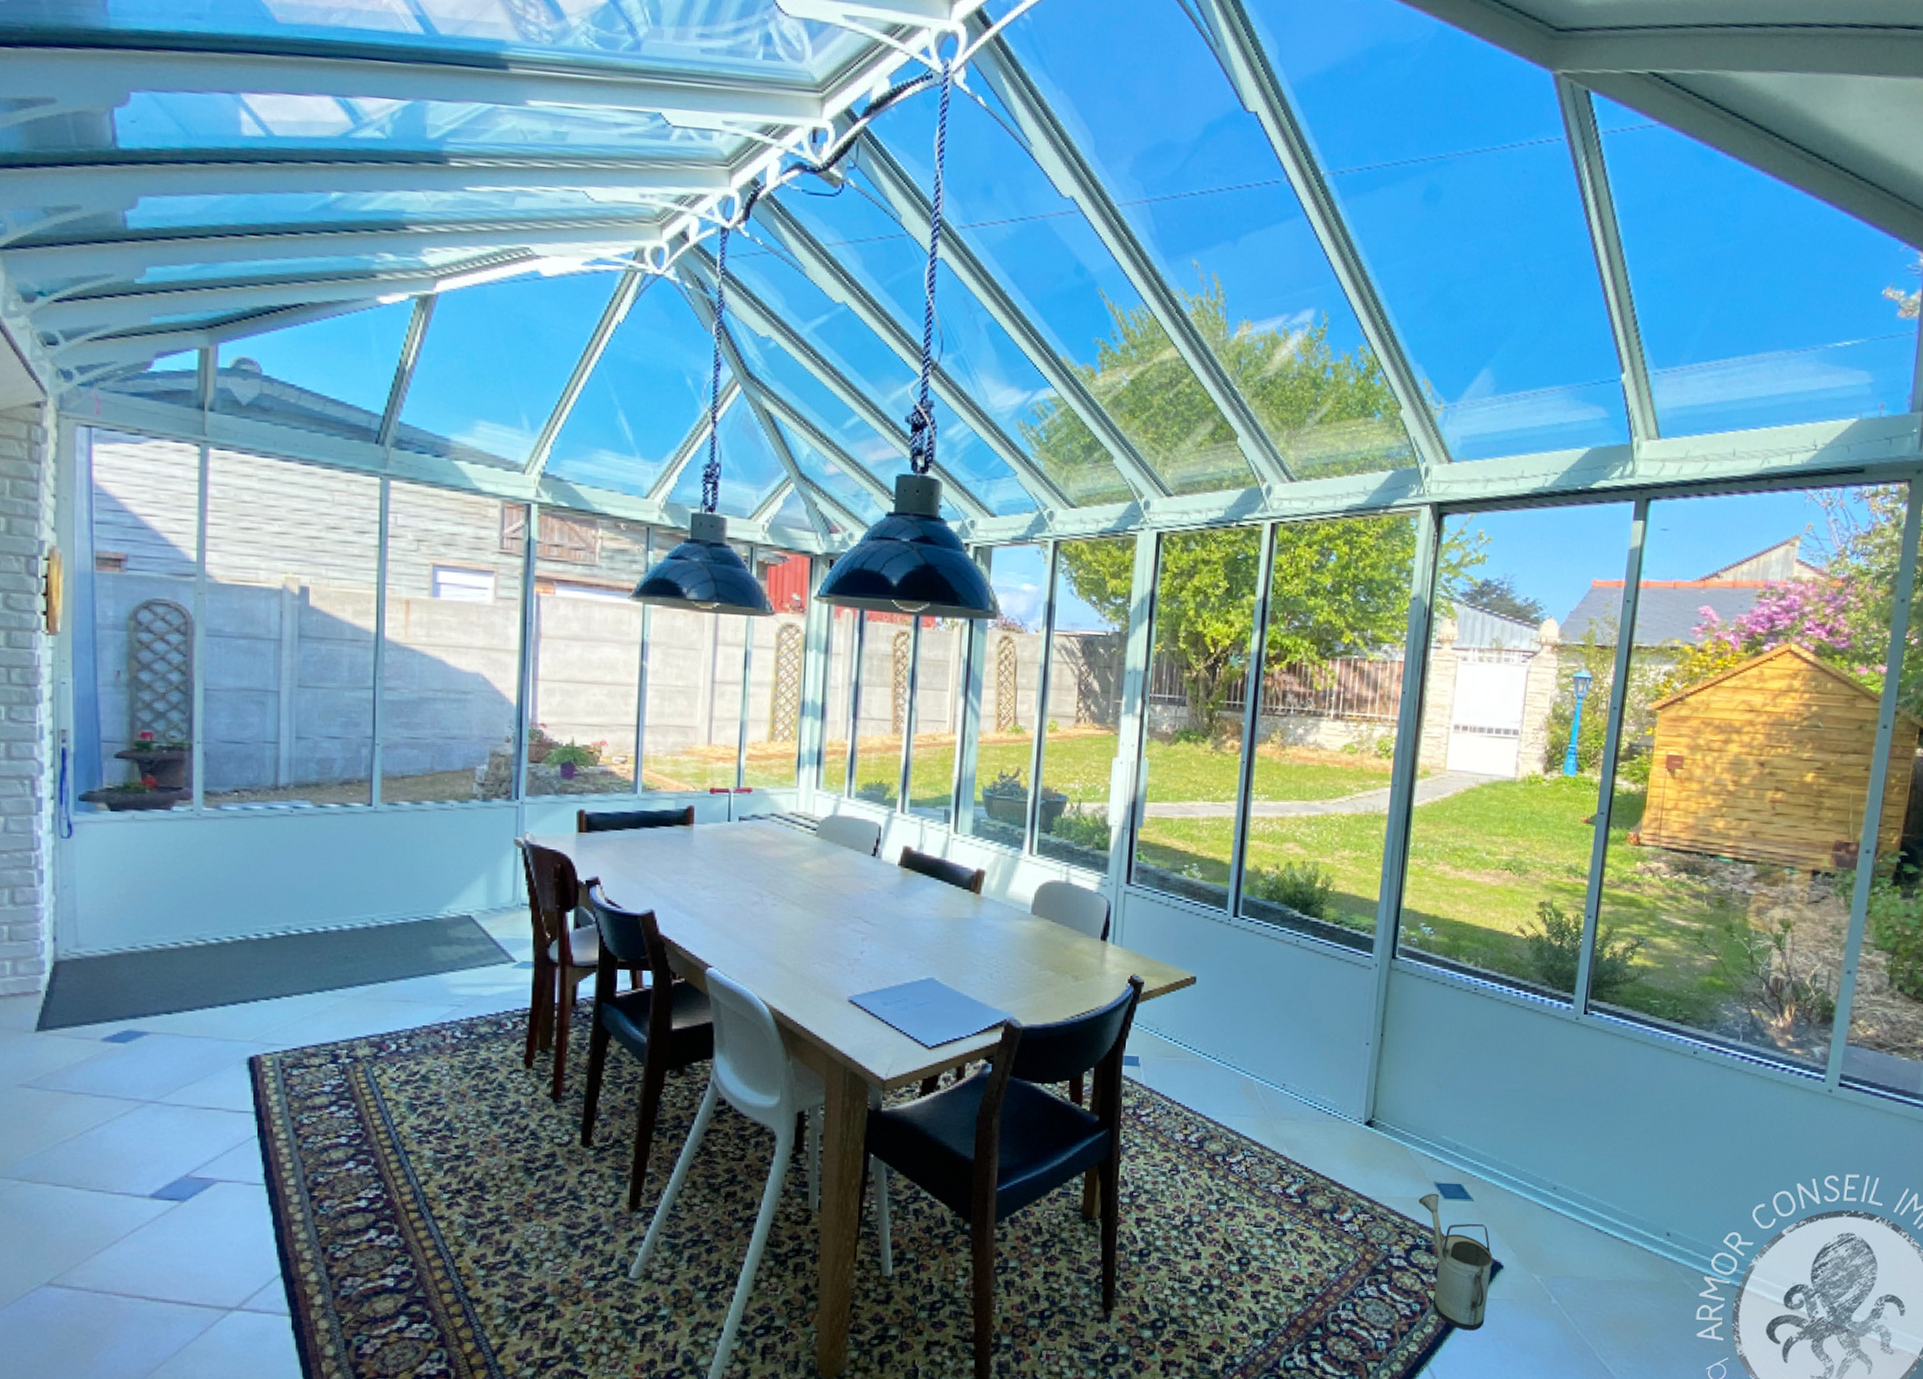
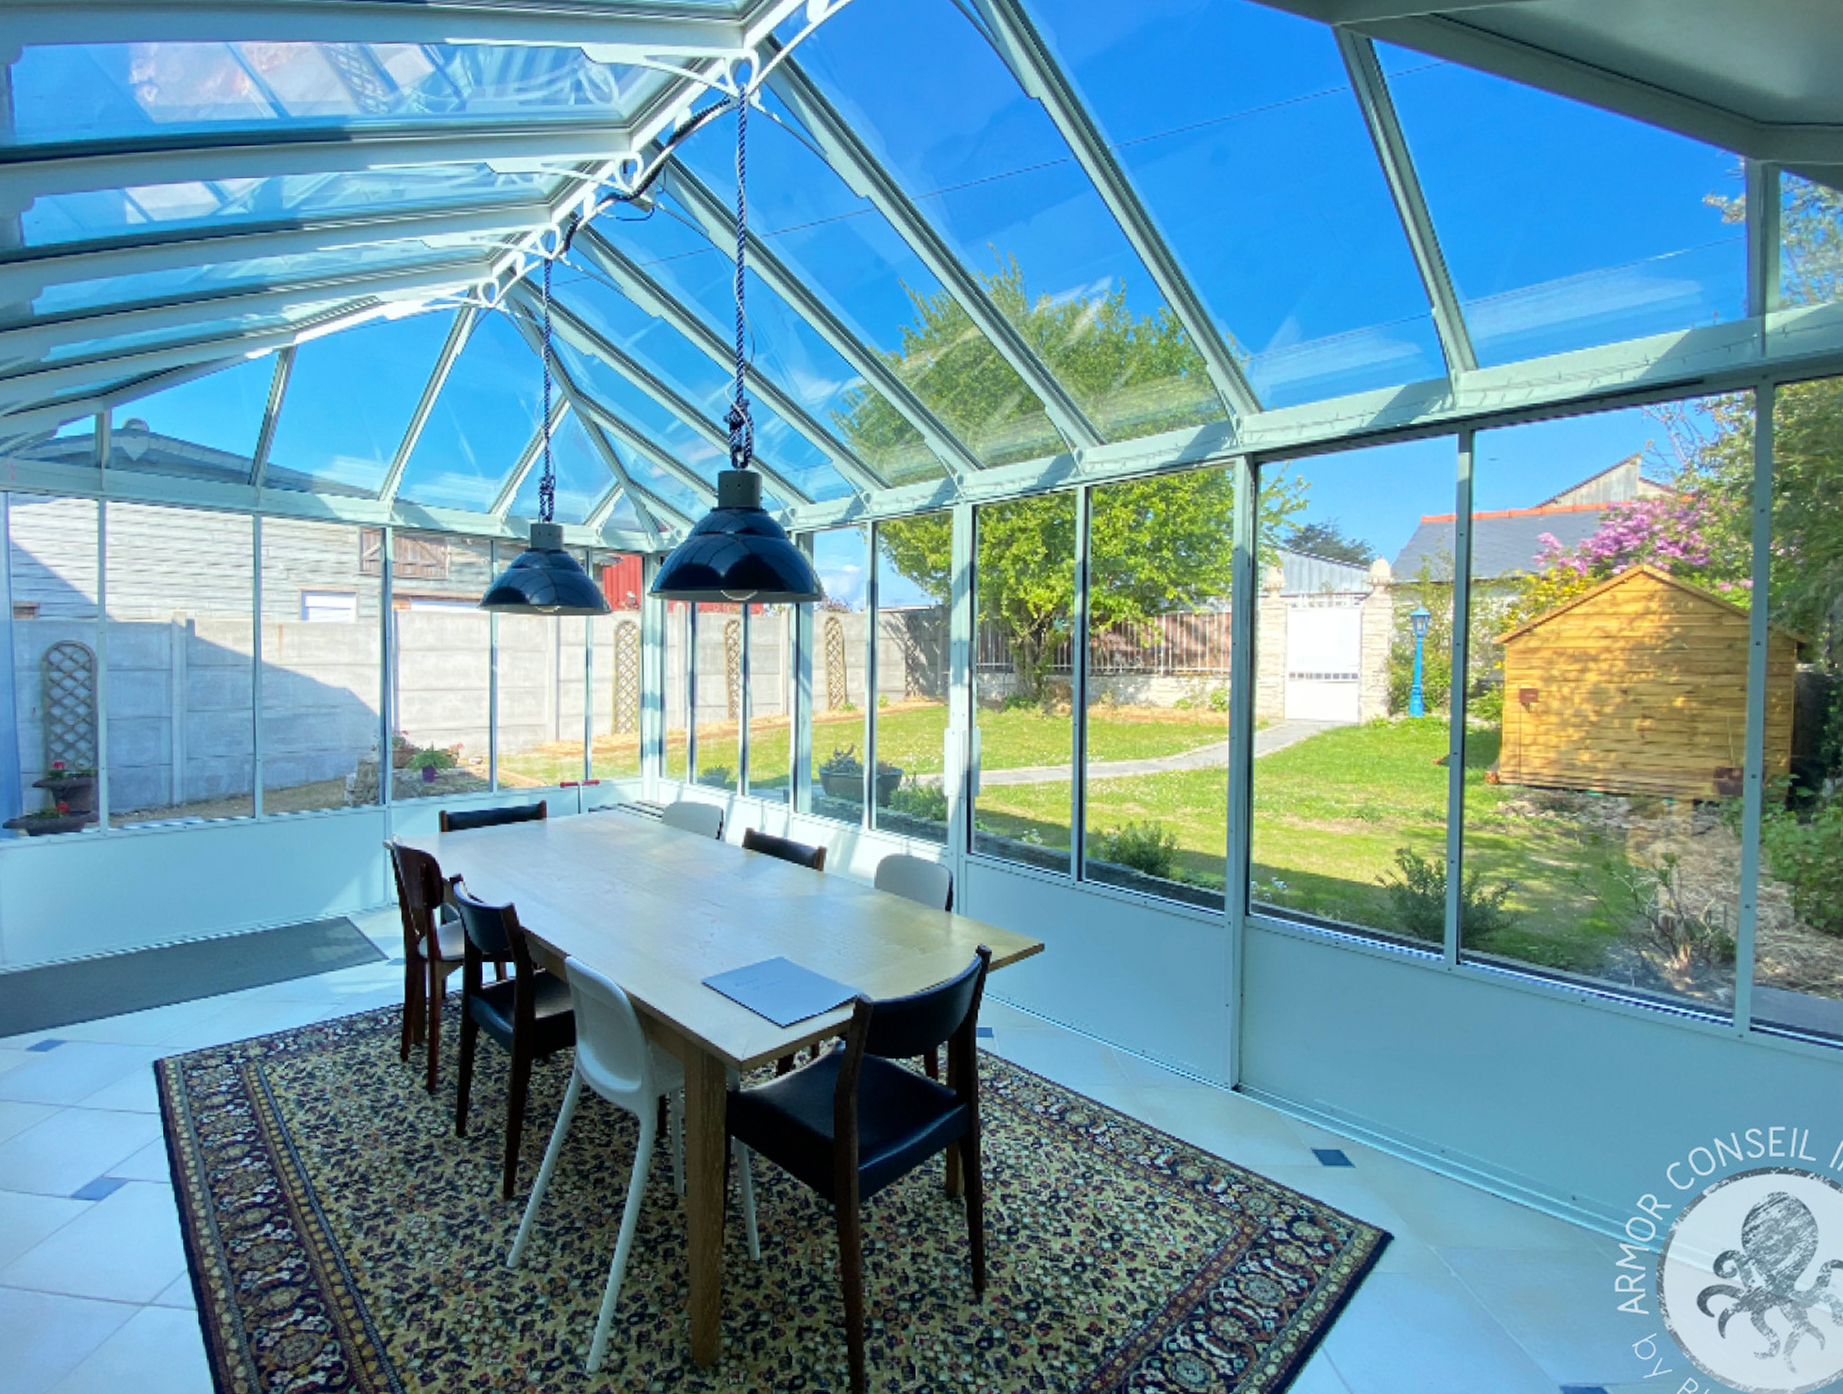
watering can: present [1418,1193,1492,1331] -> none [1296,1160,1381,1307]

